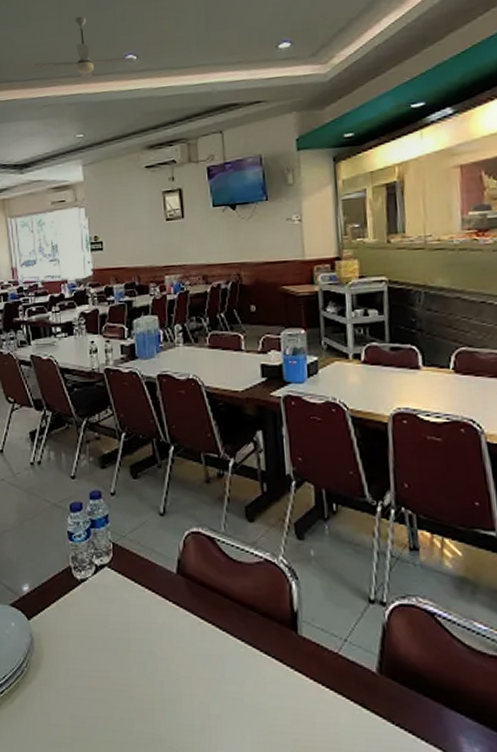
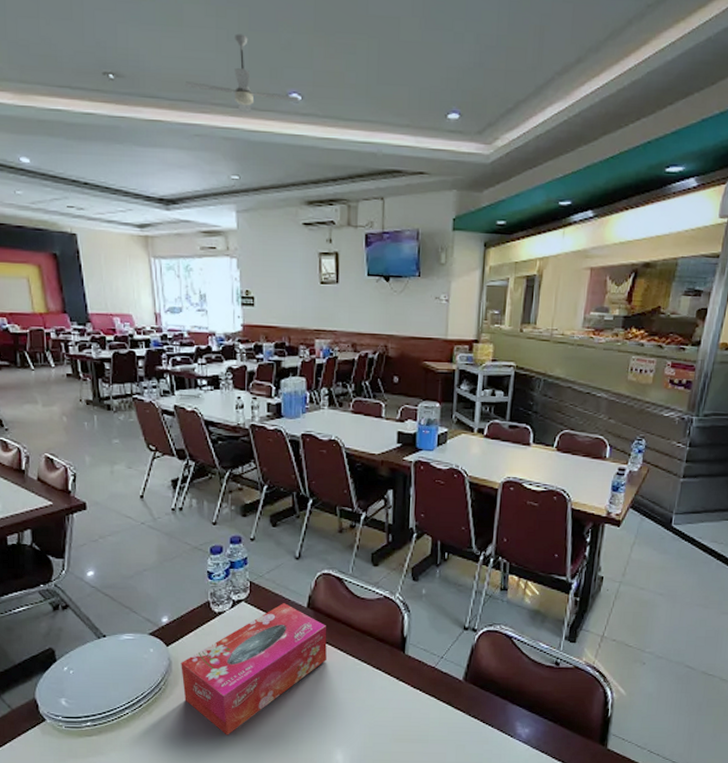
tissue box: none [43,568,204,735] -> present [181,603,327,735]

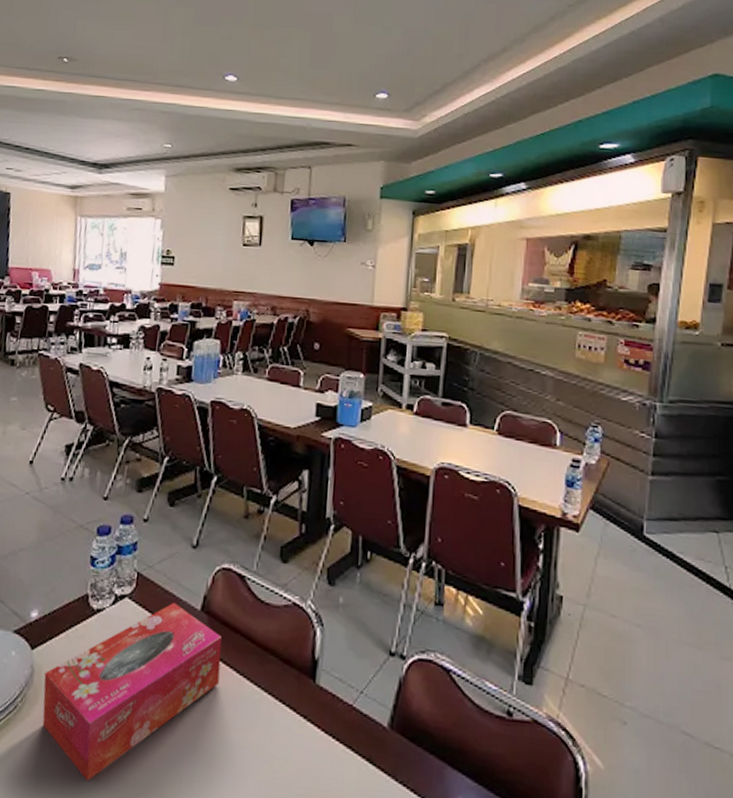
ceiling fan: present [185,33,300,112] -> none [130,27,236,90]

